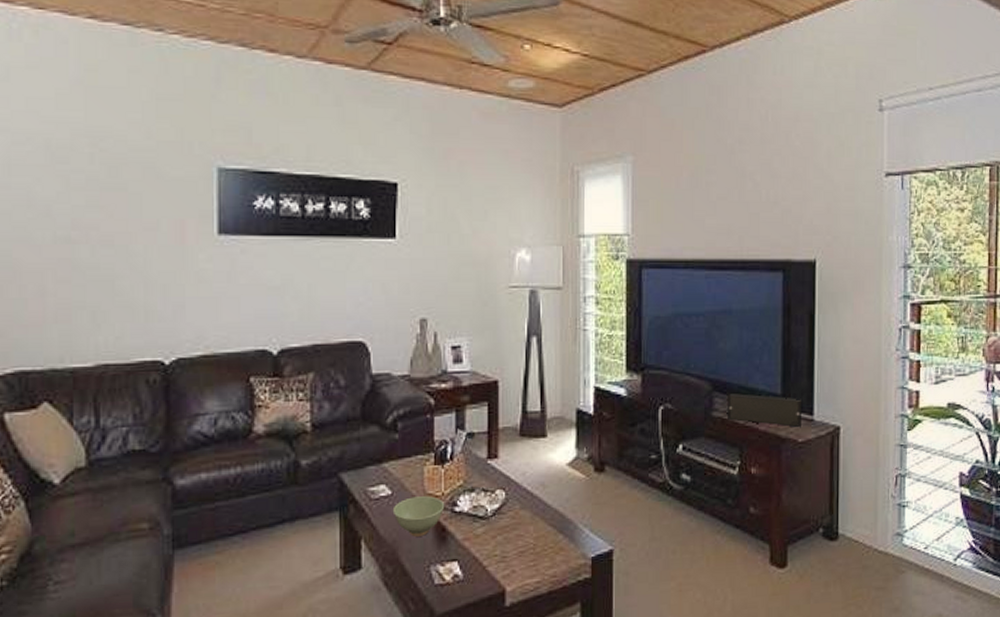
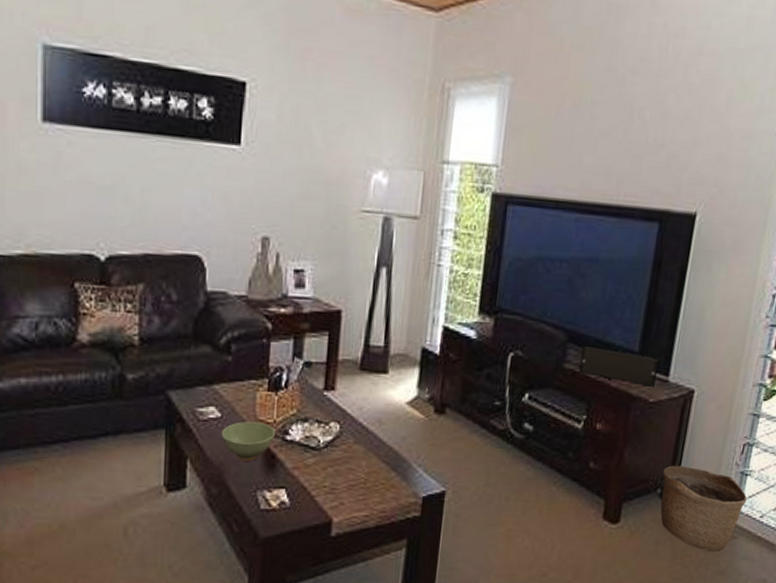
basket: none [821,502,909,588] -> present [660,465,748,550]

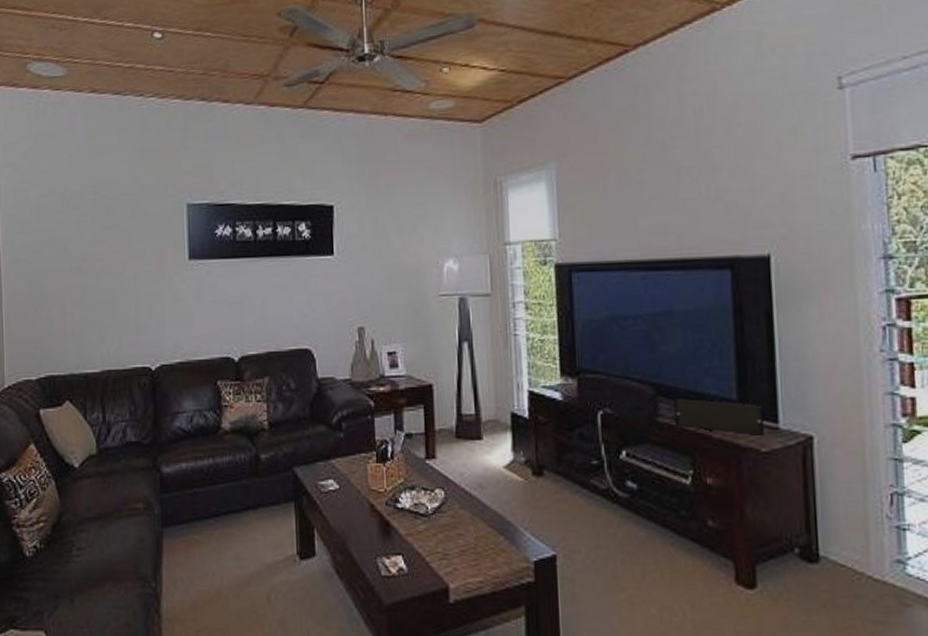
bowl: present [221,421,276,461] -> none [340,492,388,529]
basket: present [660,465,748,550] -> none [796,521,913,621]

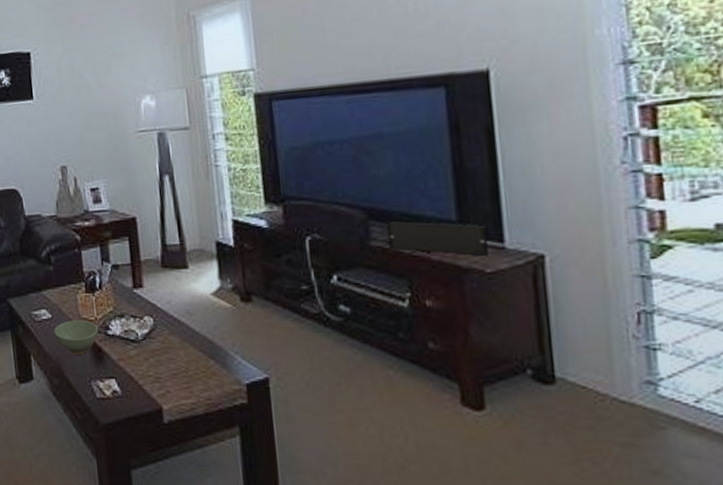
bowl: none [340,492,388,529] -> present [54,320,99,355]

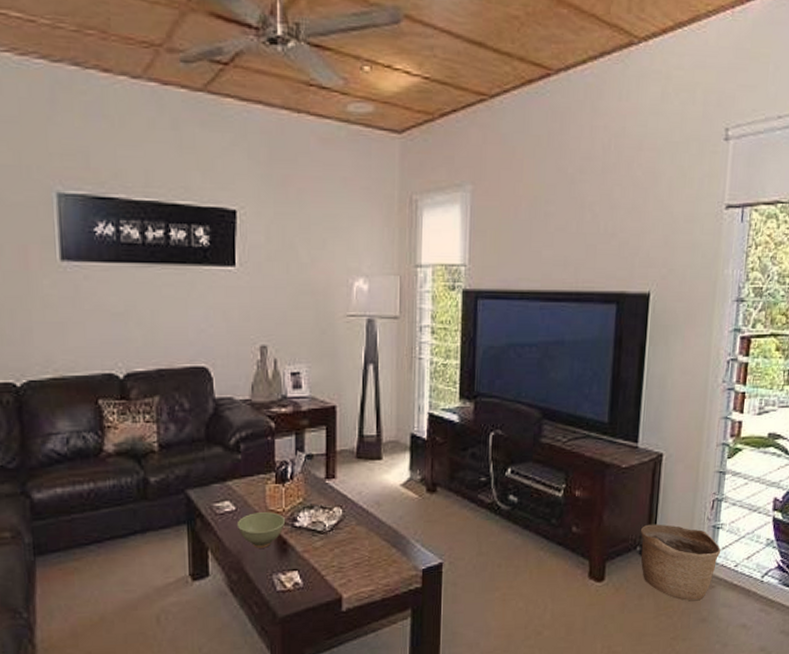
speaker: present [387,221,488,256] -> none [555,421,627,454]
basket: none [527,341,666,444] -> present [640,524,721,601]

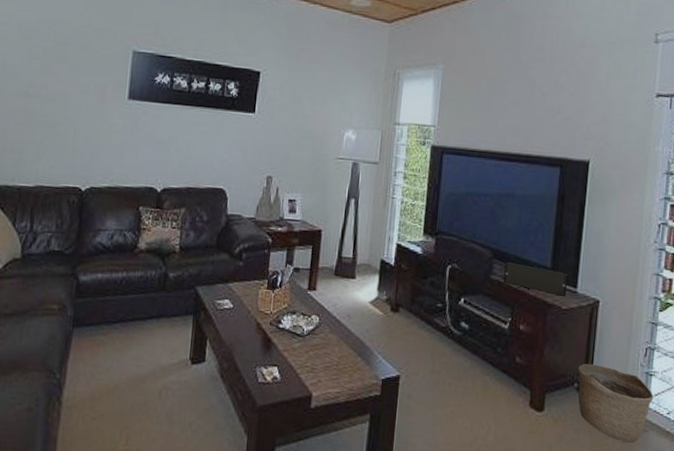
bowl: present [236,512,286,548] -> none [232,312,272,343]
speaker: none [555,421,627,454] -> present [504,262,568,296]

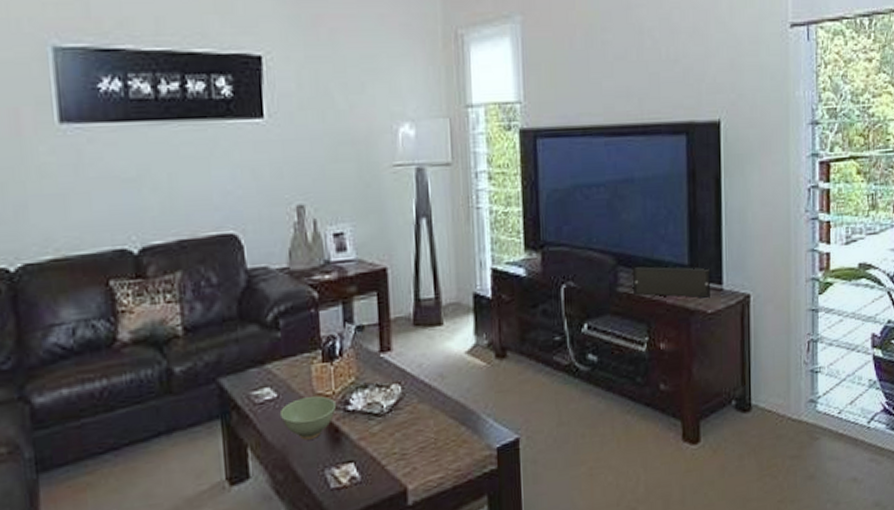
bowl: none [232,312,272,343] -> present [279,396,337,440]
basket: present [577,363,654,442] -> none [733,373,822,457]

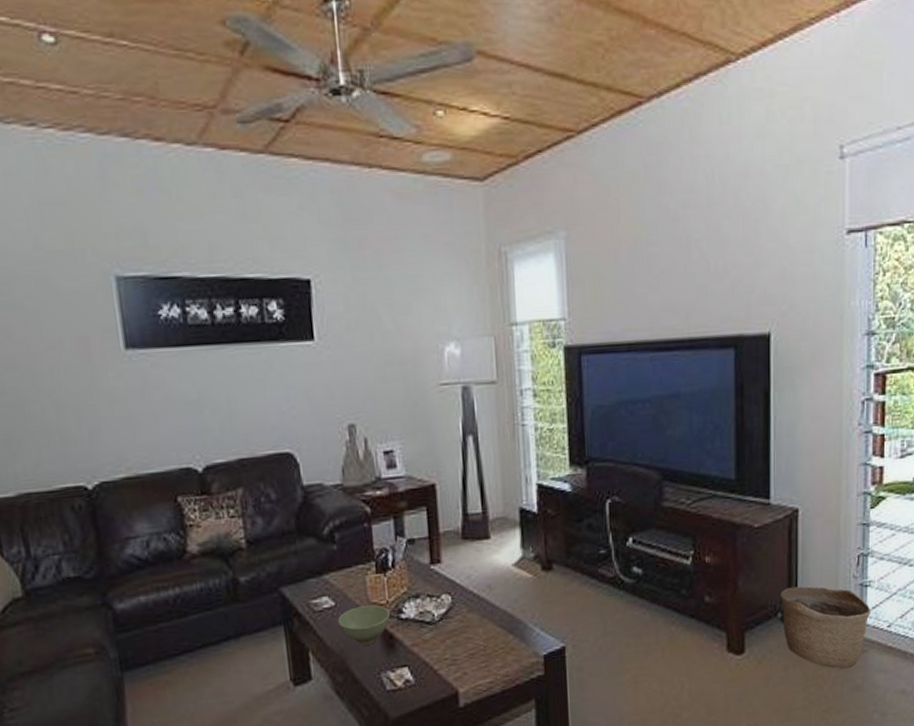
speaker: present [633,266,710,298] -> none [678,481,757,512]
basket: none [733,373,822,457] -> present [780,586,871,669]

